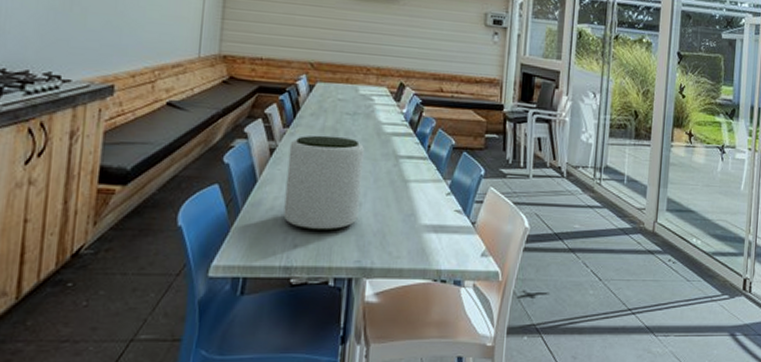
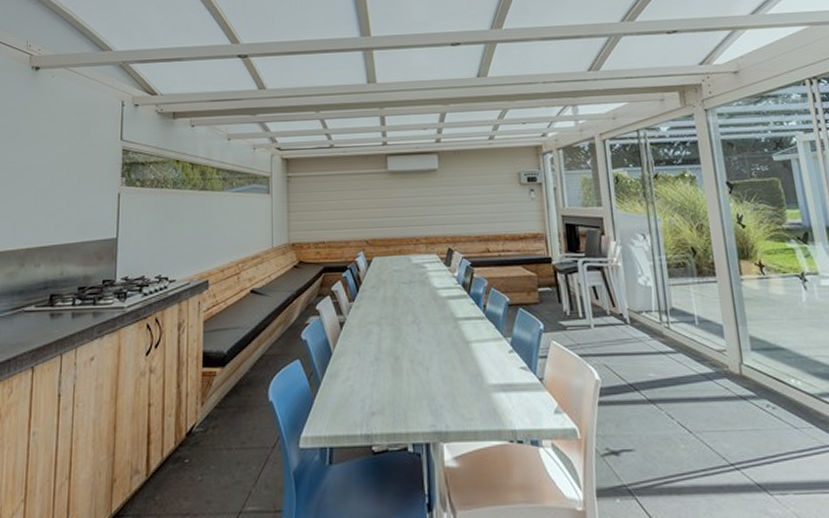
plant pot: present [283,135,364,231] -> none [356,305,427,397]

